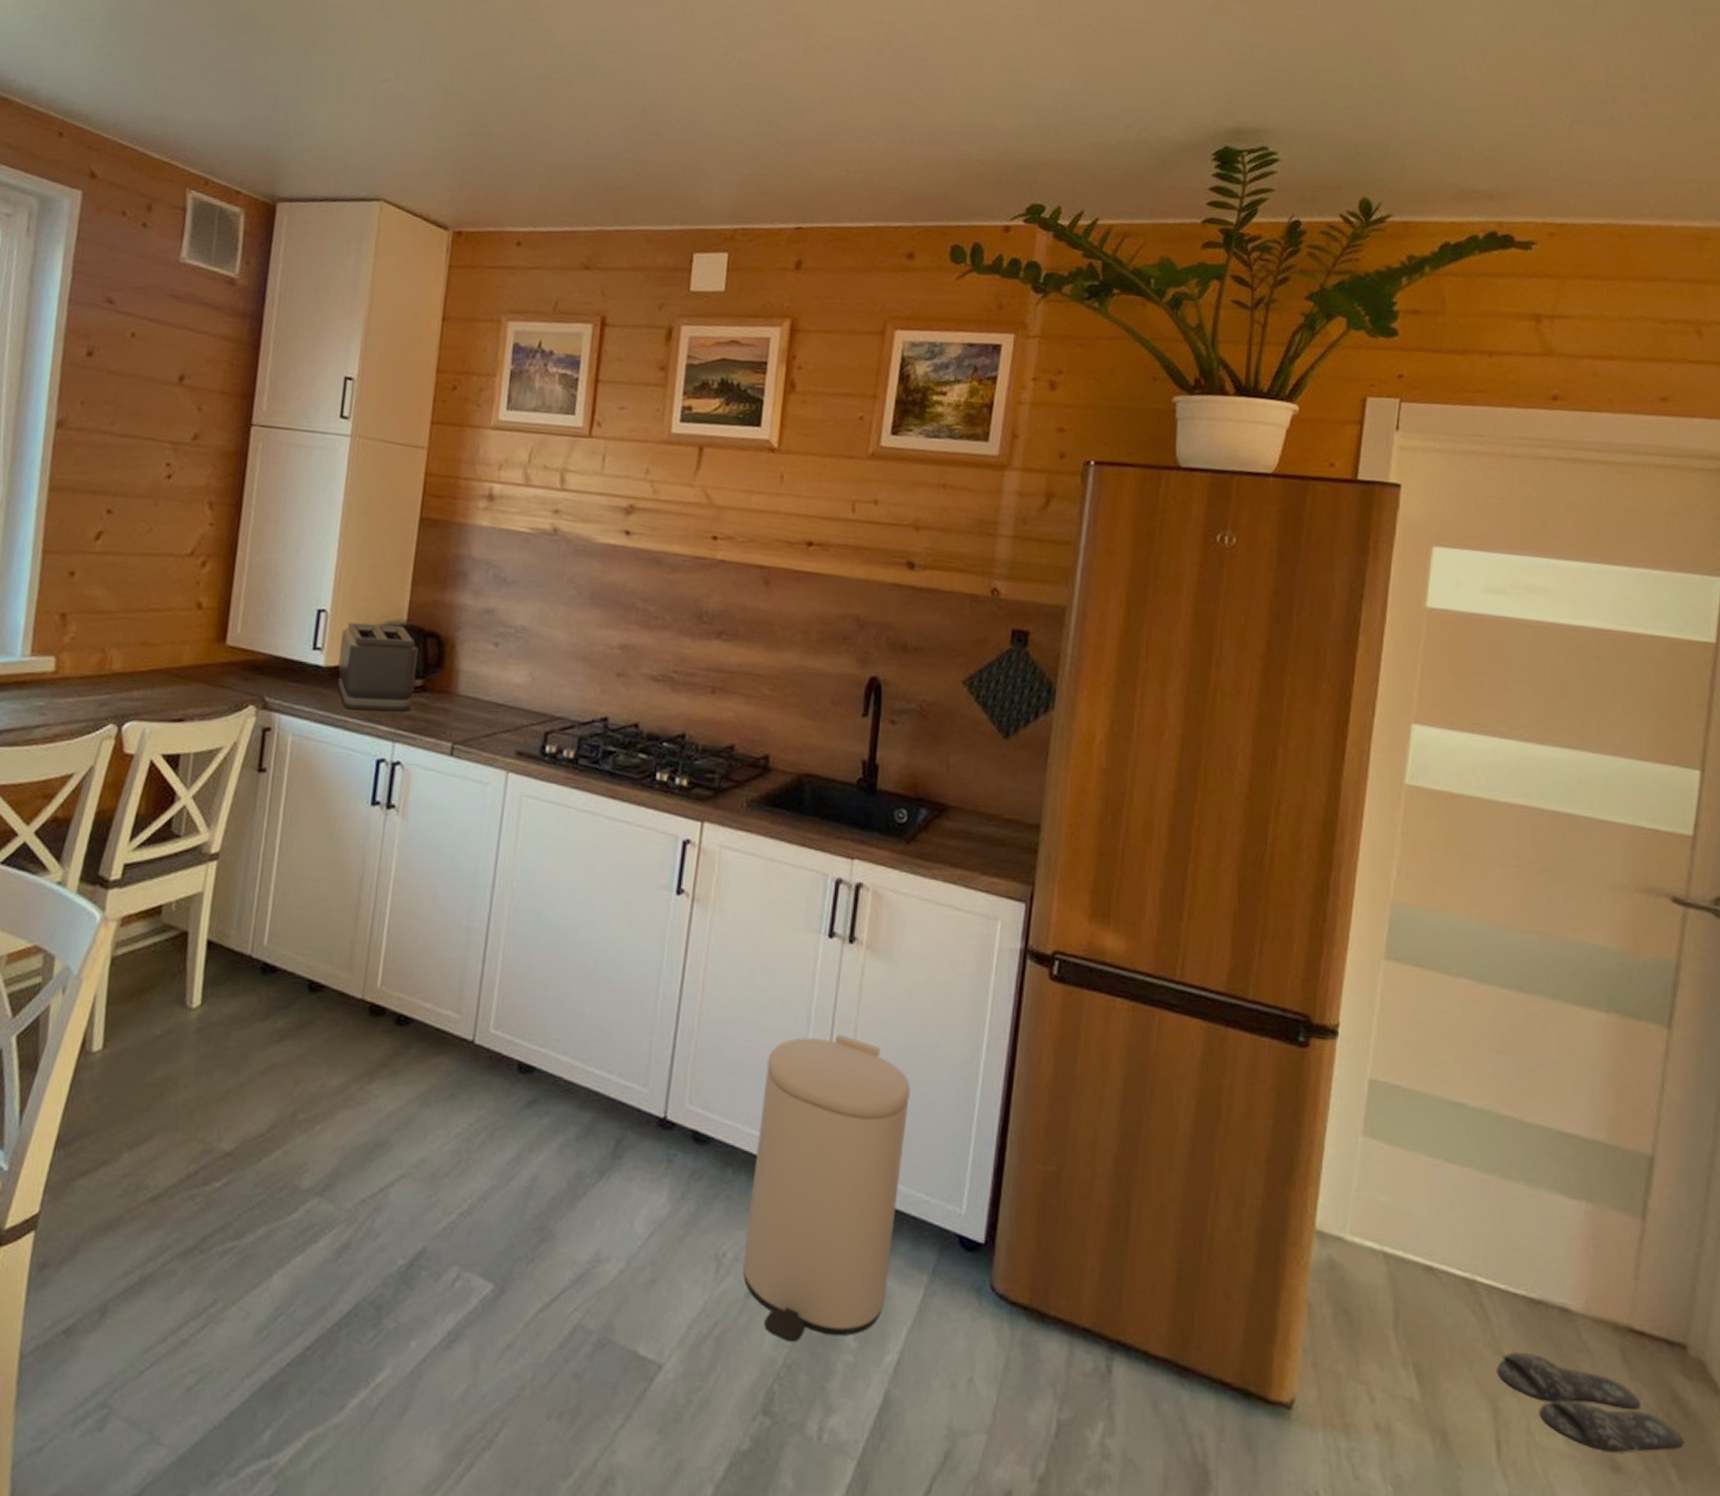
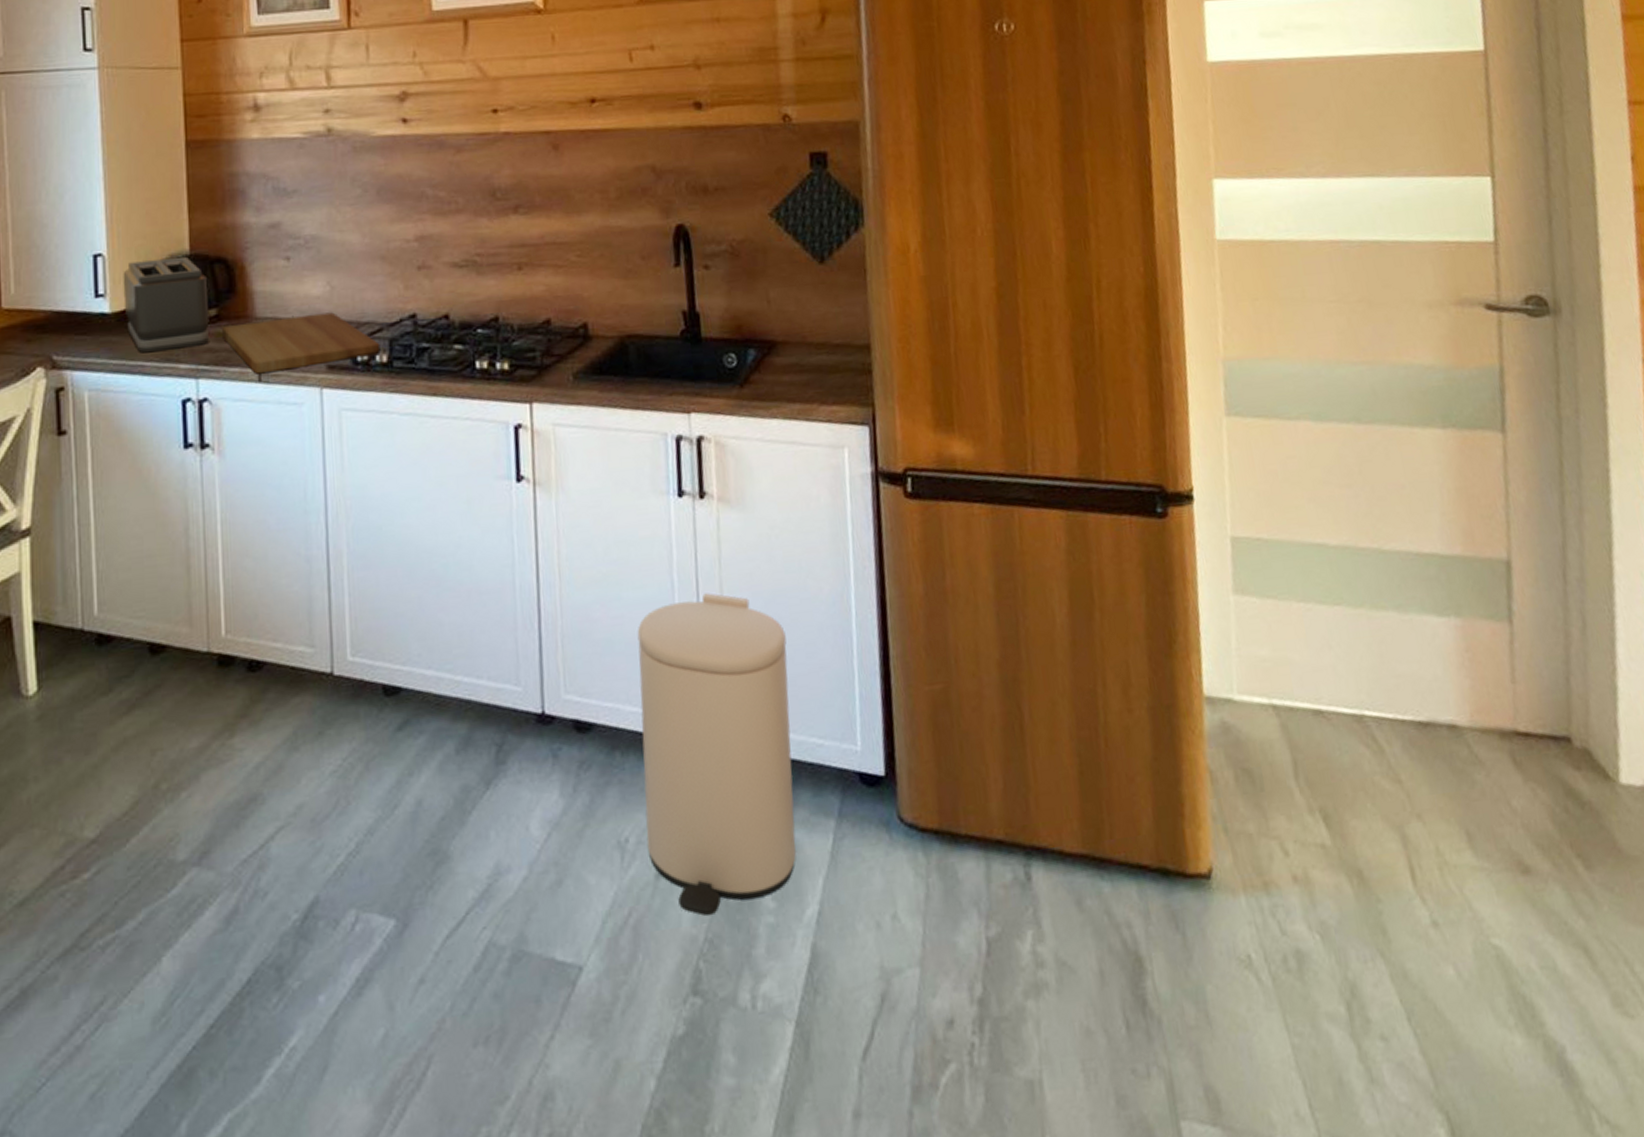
cutting board: none [424,697,570,751] -> present [222,312,381,374]
slippers: present [1497,1352,1684,1452] -> none [1398,775,1584,857]

